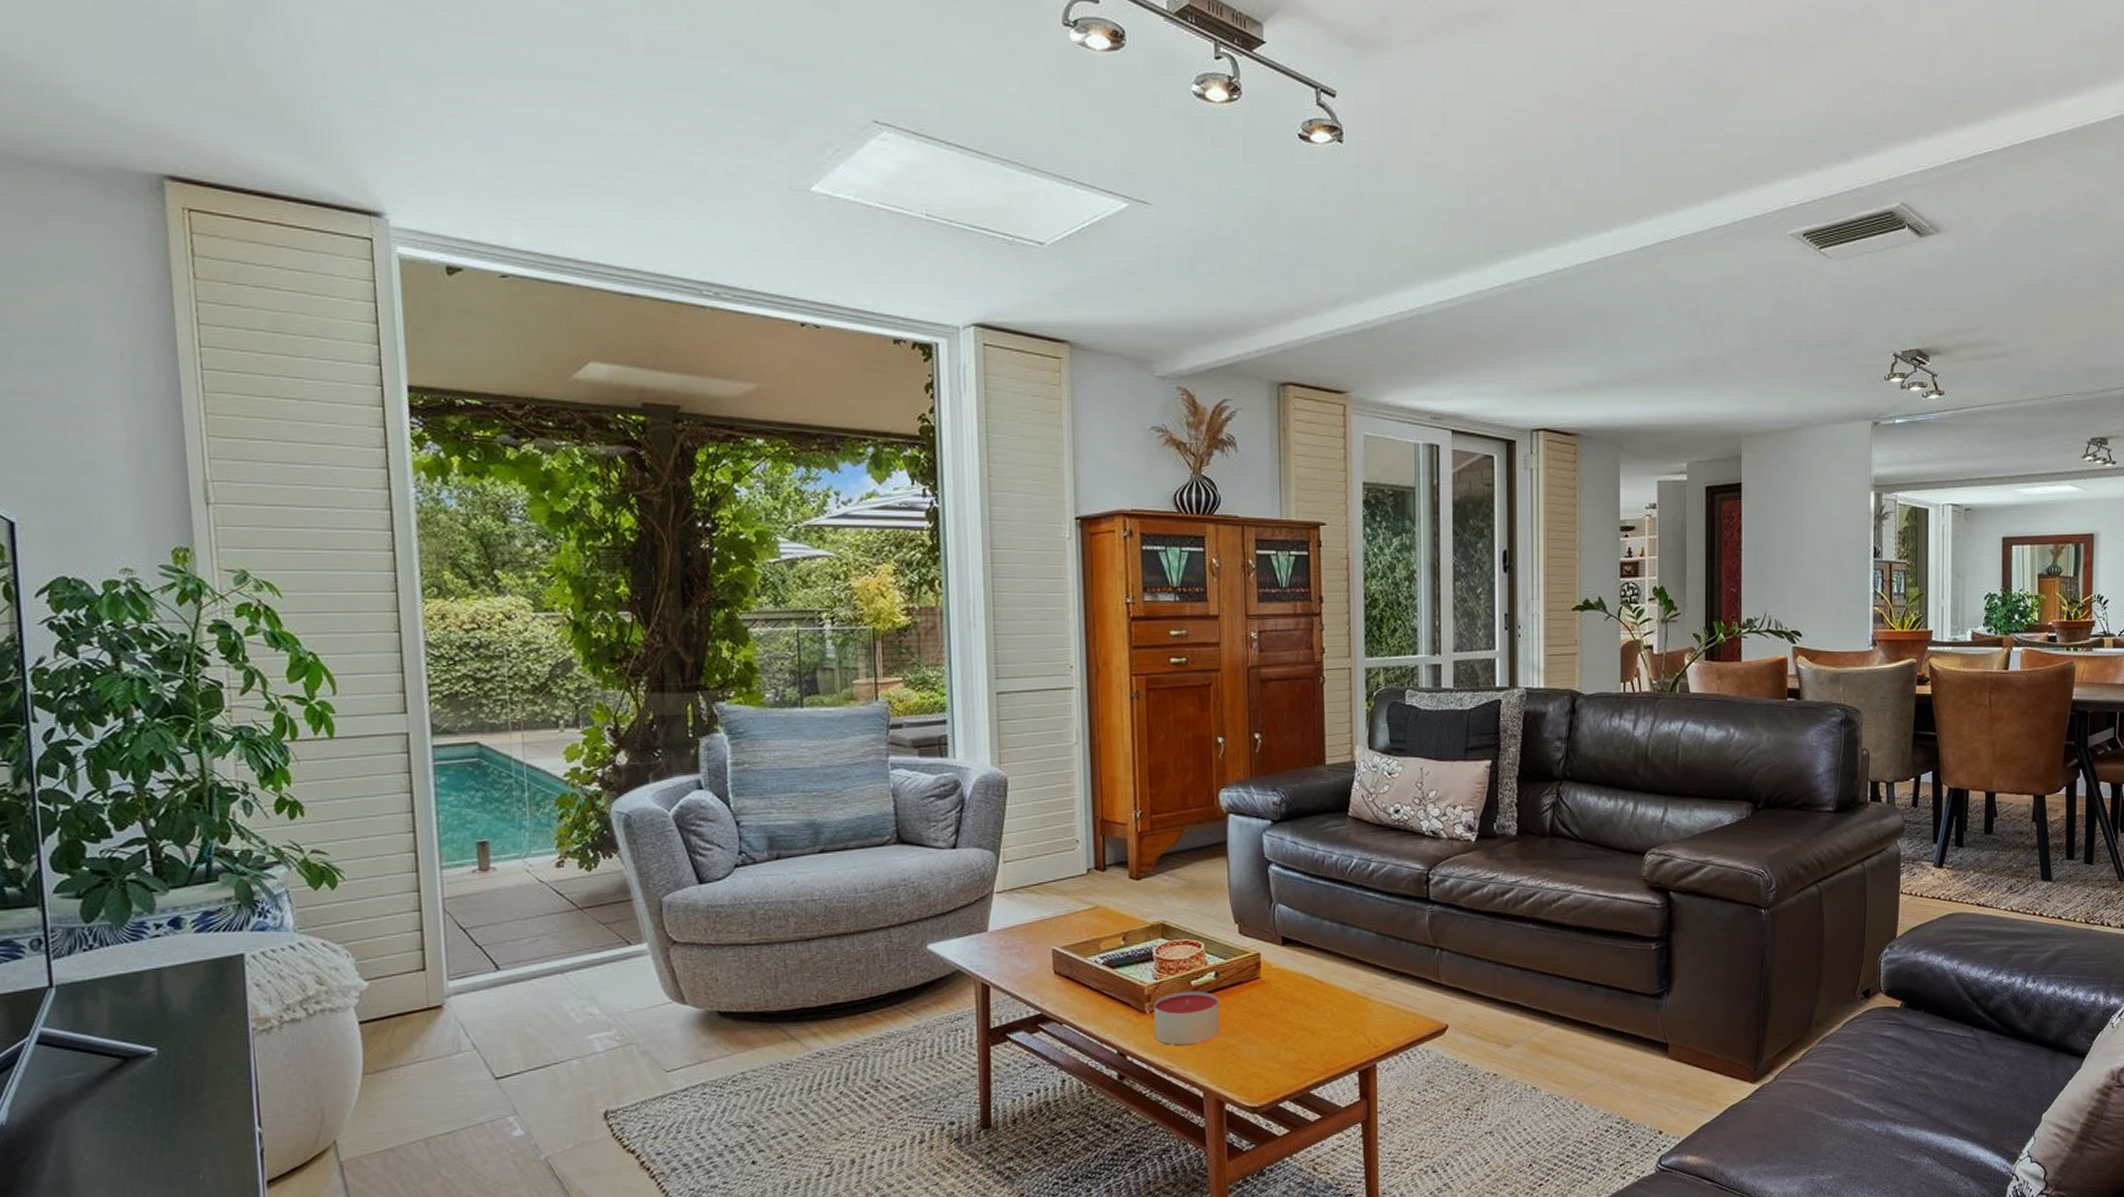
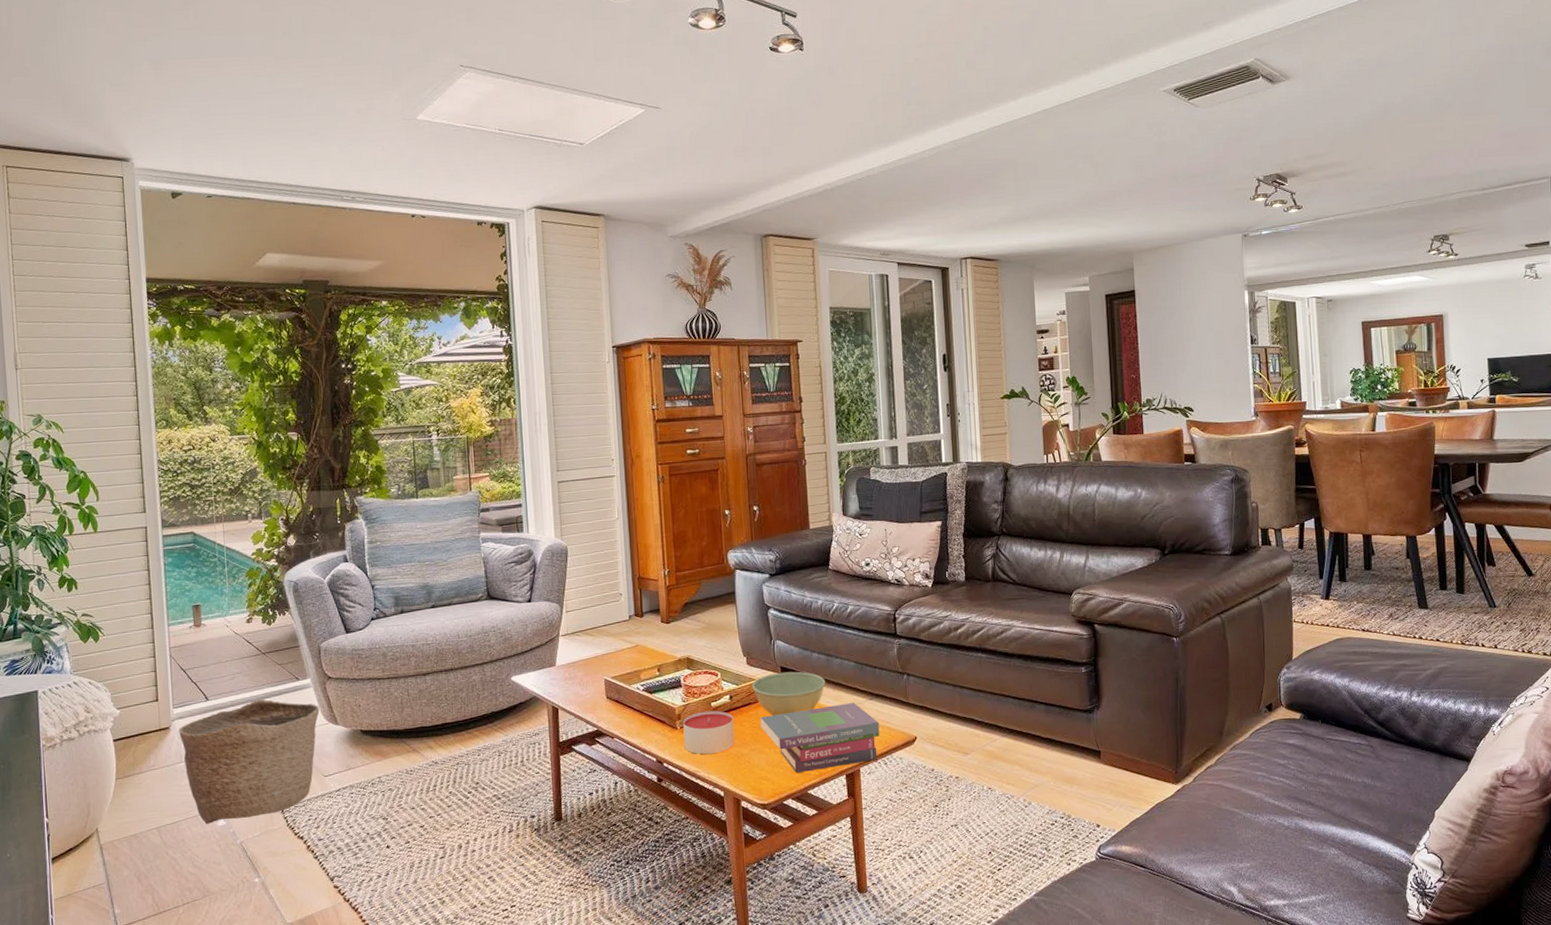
basket: none [456,969,660,1135] -> present [179,699,320,825]
bowl: none [1244,943,1337,999] -> present [752,671,825,716]
books: none [1253,983,1403,1070] -> present [760,703,880,774]

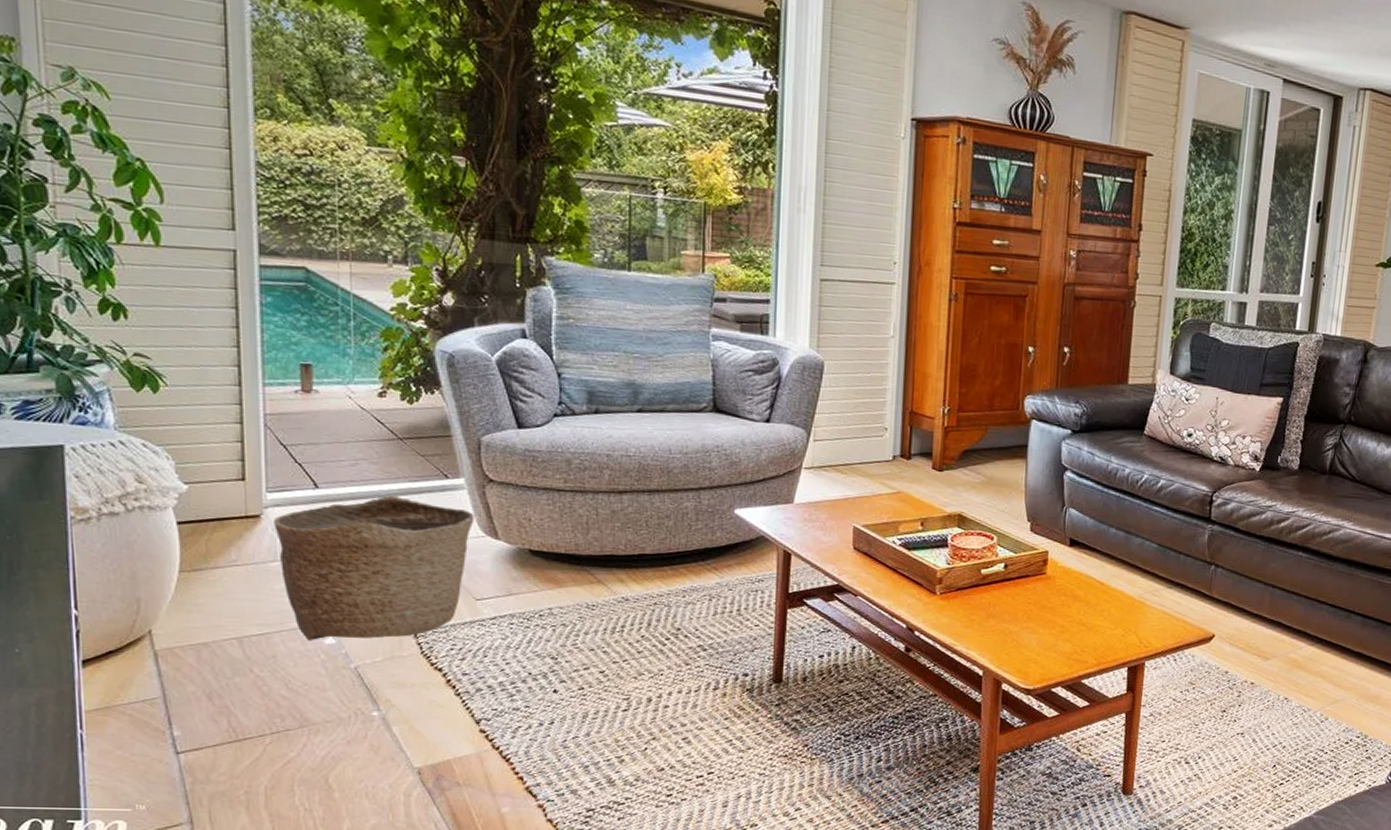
candle: present [683,710,735,755] -> none [942,578,1006,628]
bowl: present [752,671,825,716] -> none [1033,545,1120,594]
books: present [760,703,880,774] -> none [1036,588,1175,660]

